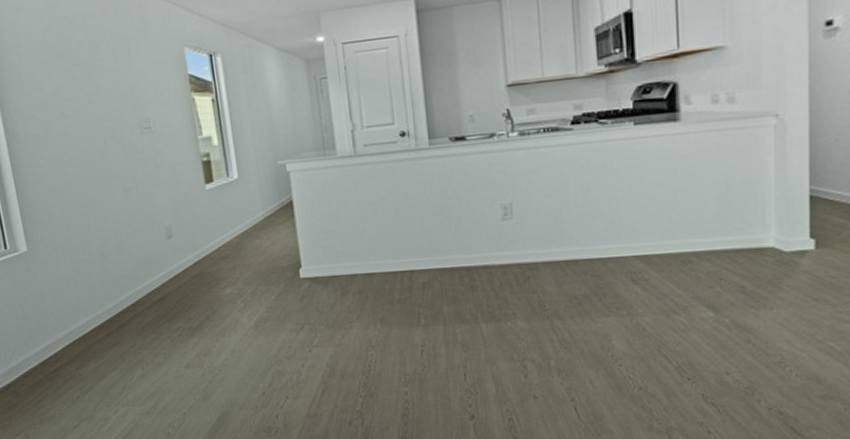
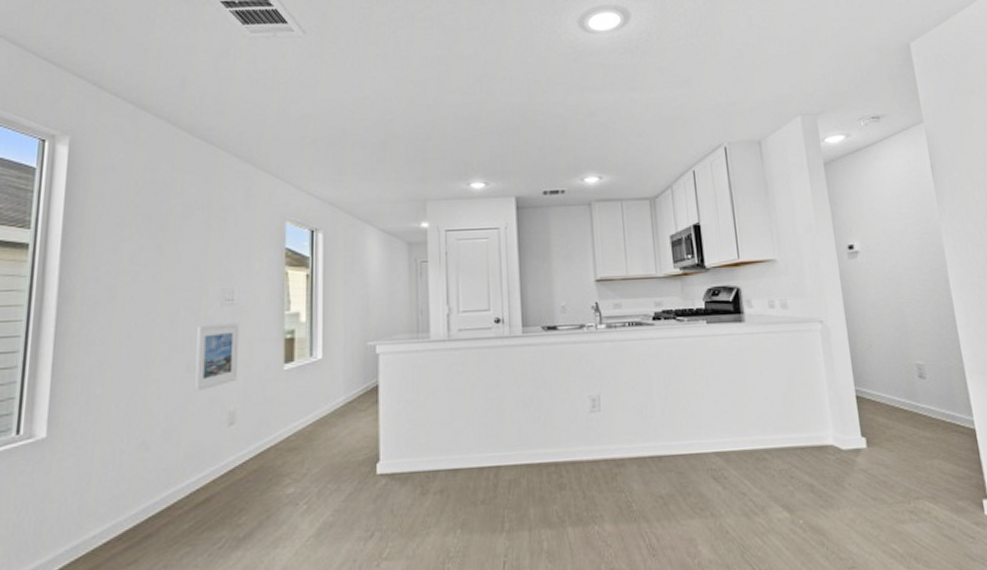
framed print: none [123,148,168,211] -> present [193,322,239,392]

